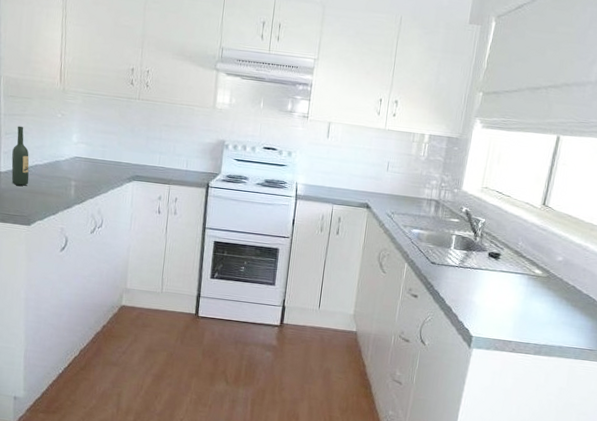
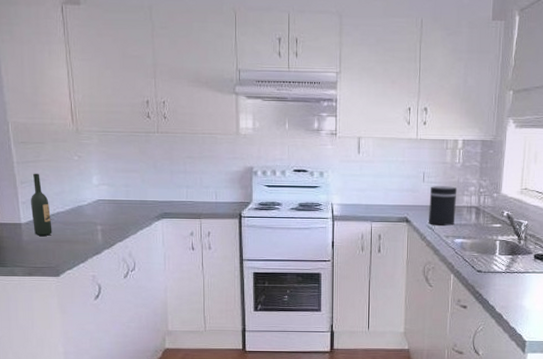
cylinder: none [388,176,420,216] -> present [429,186,457,226]

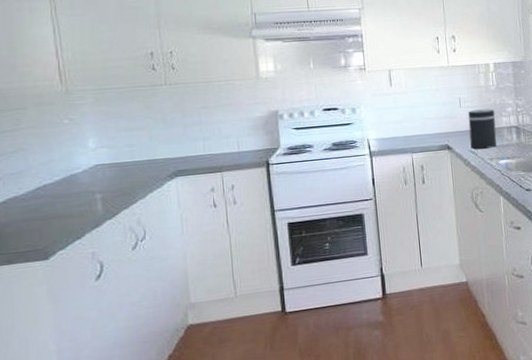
wine bottle: present [31,173,52,236] -> none [9,143,38,215]

